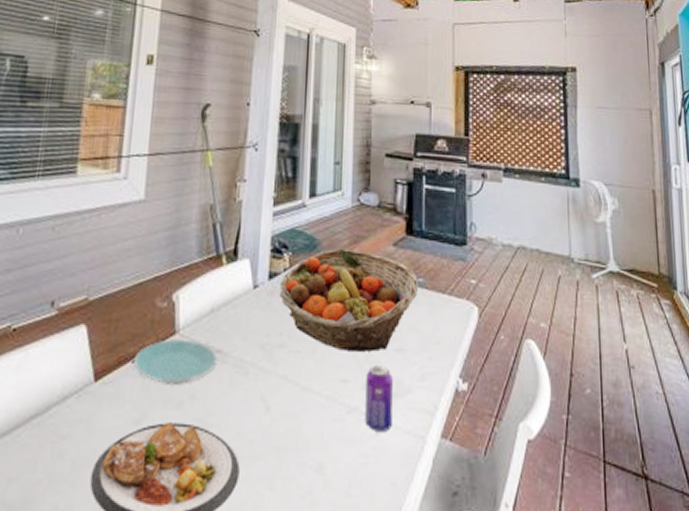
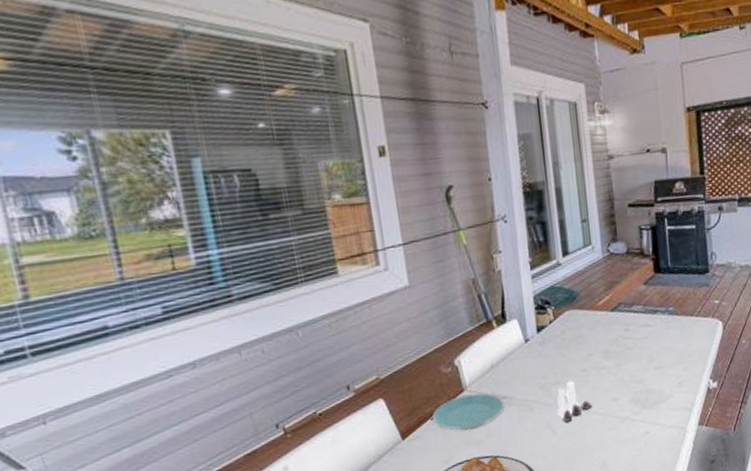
salt and pepper shaker set: none [276,348,317,399] -> present [557,382,592,422]
fruit basket: present [279,248,419,352] -> none [548,294,670,377]
beverage can: present [365,365,393,431] -> none [632,382,658,431]

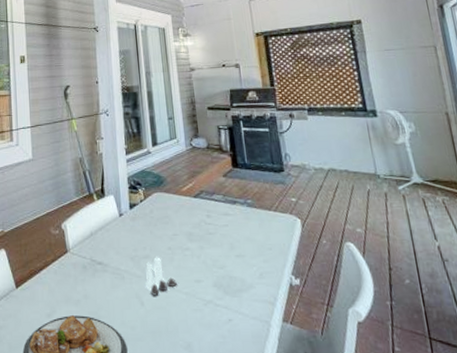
plate: present [432,393,505,431] -> none [40,256,100,288]

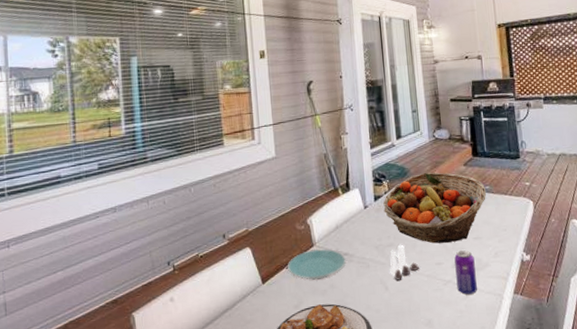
plate: none [40,256,100,288] -> present [287,249,346,280]
fruit basket: none [139,181,249,259] -> present [383,172,487,244]
beverage can: none [215,268,241,318] -> present [454,250,477,295]

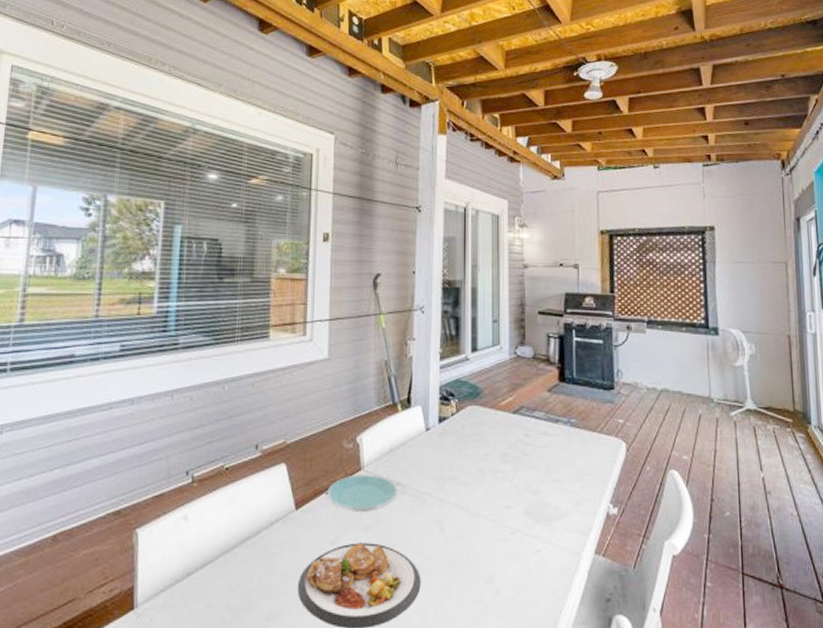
fruit basket: present [383,172,487,244] -> none [448,395,572,482]
salt and pepper shaker set: present [390,245,419,281] -> none [449,480,484,523]
beverage can: present [454,250,477,295] -> none [527,494,551,549]

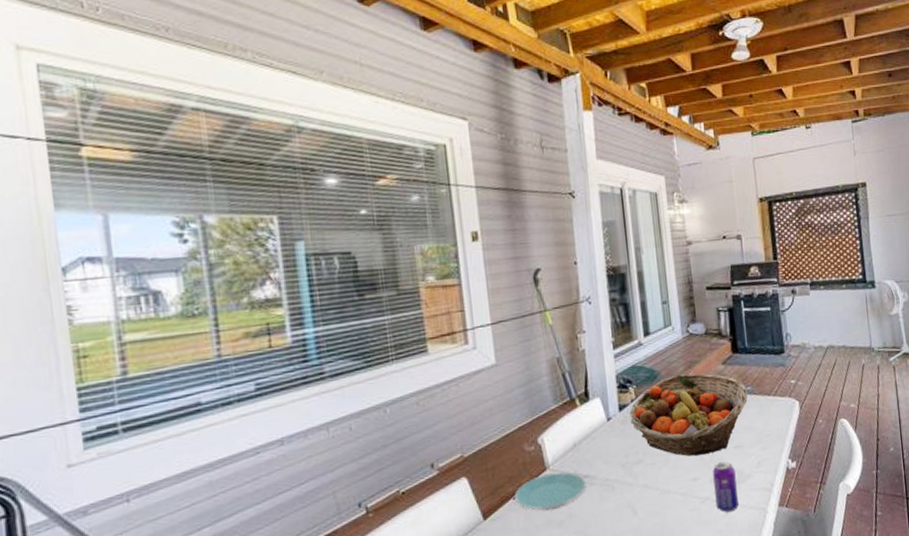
fruit basket: none [448,395,572,482] -> present [629,373,748,457]
beverage can: none [527,494,551,549] -> present [713,461,739,512]

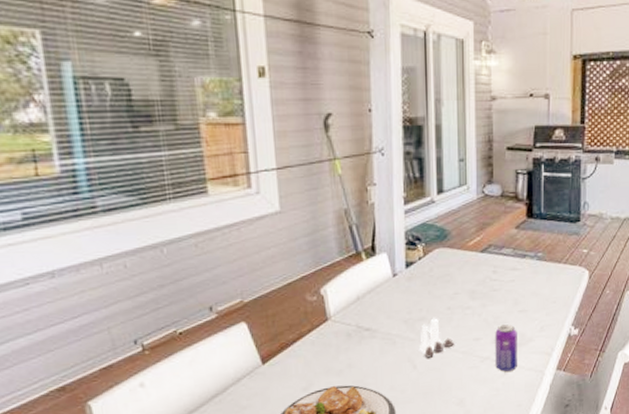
plate: present [514,472,586,511] -> none [294,323,367,359]
fruit basket: present [629,373,748,457] -> none [416,235,539,317]
salt and pepper shaker set: none [639,461,673,503] -> present [420,319,454,358]

